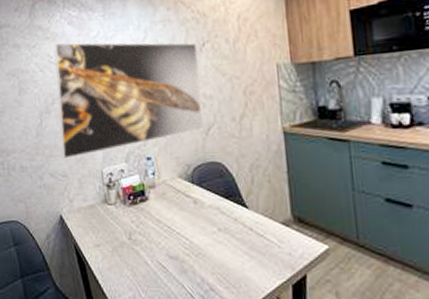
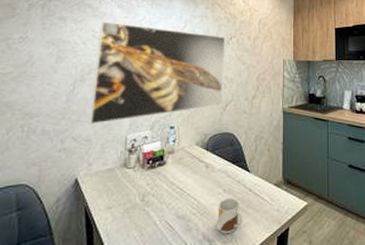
mug: none [214,239,247,279] -> present [216,198,243,234]

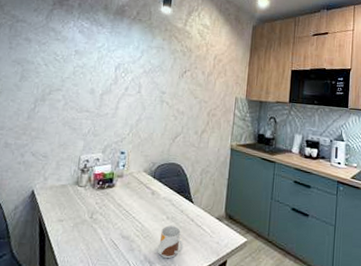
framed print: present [89,21,226,124] -> none [47,45,181,143]

